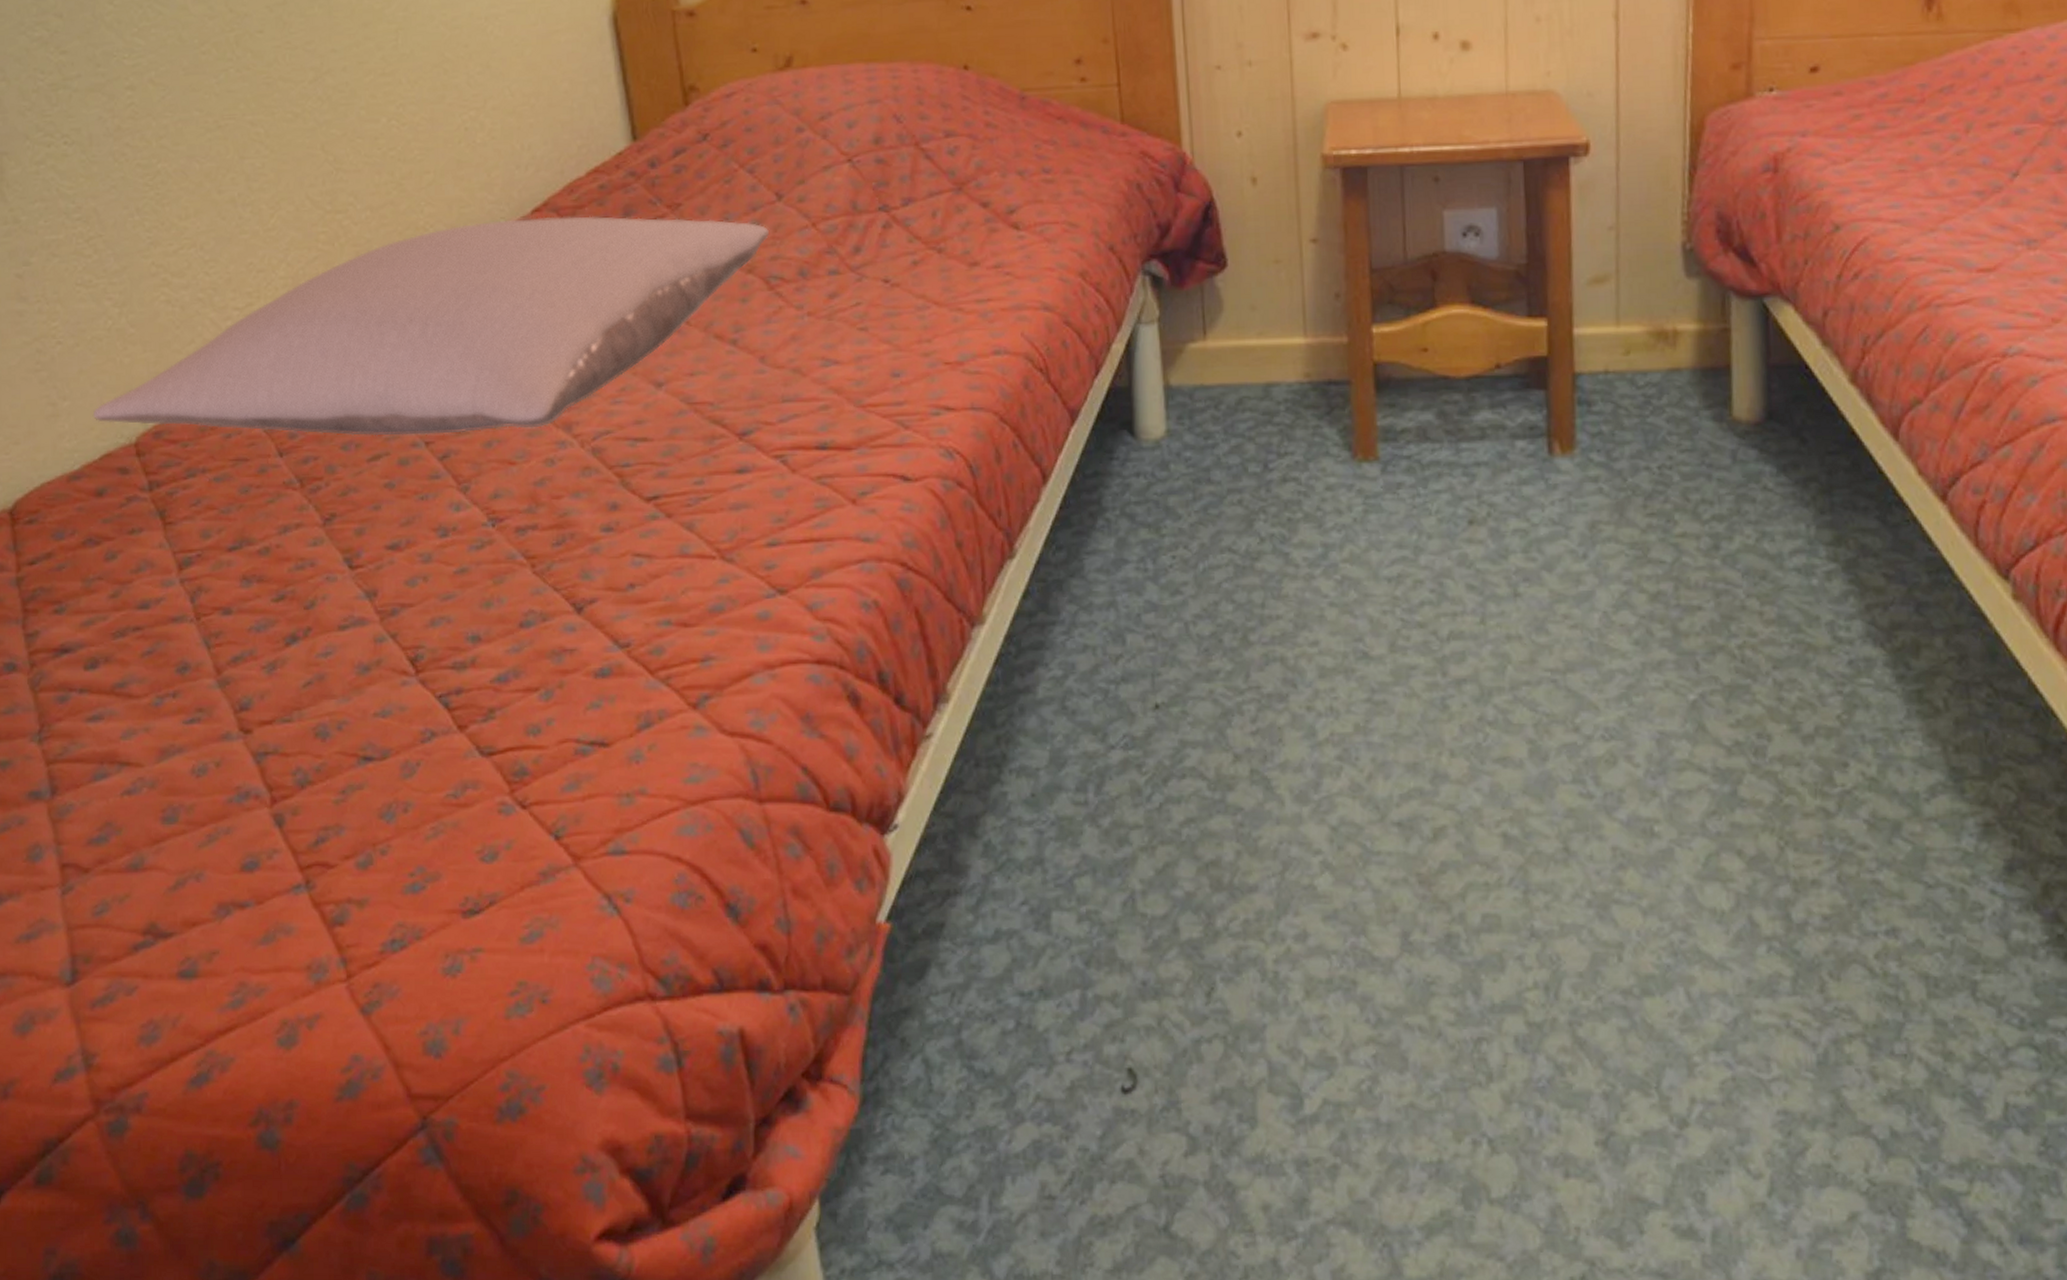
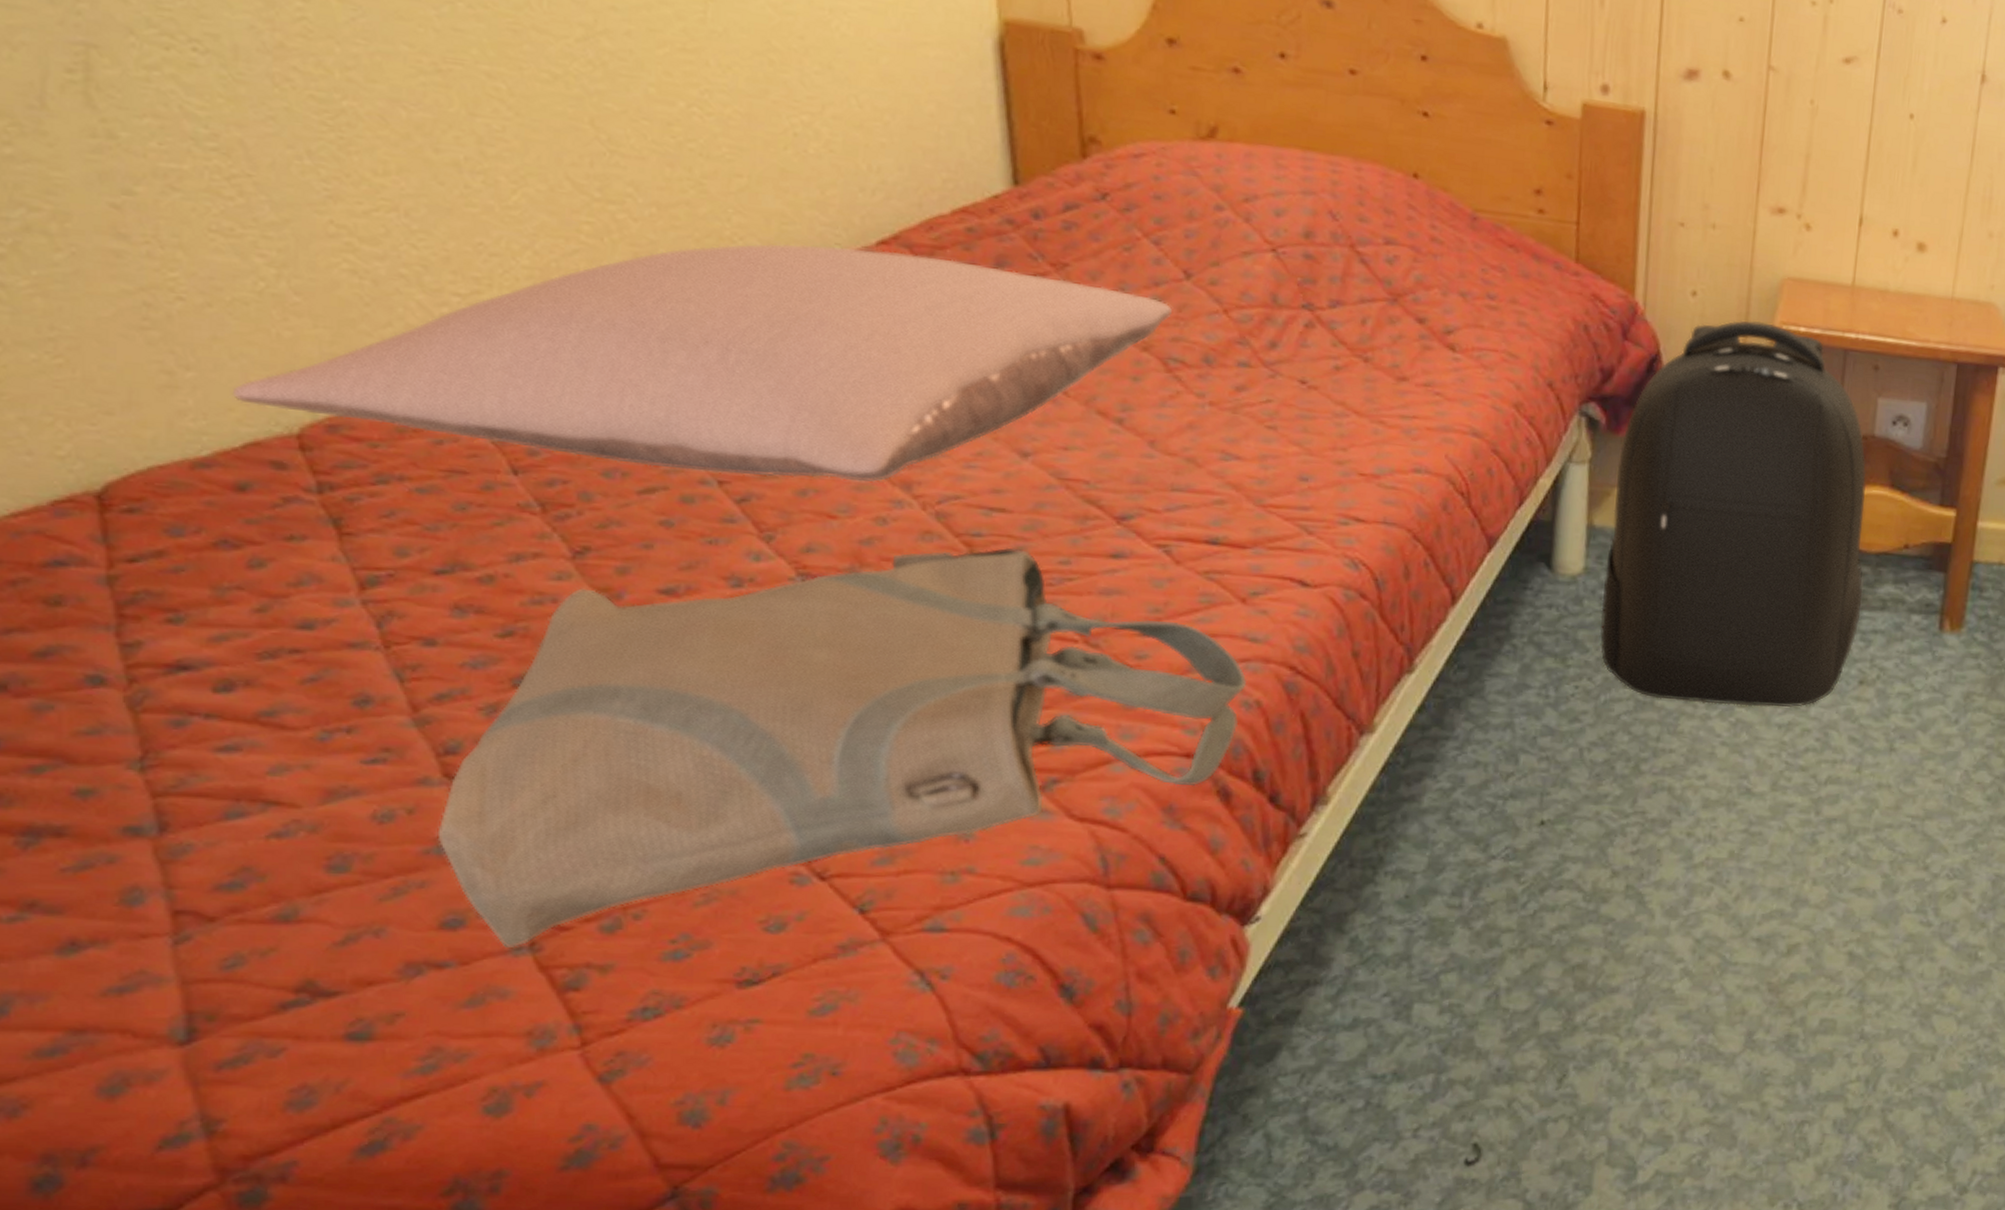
tote bag: none [237,474,865,887] -> present [437,547,1248,949]
backpack: none [1186,151,1460,562] -> present [1600,320,1867,708]

